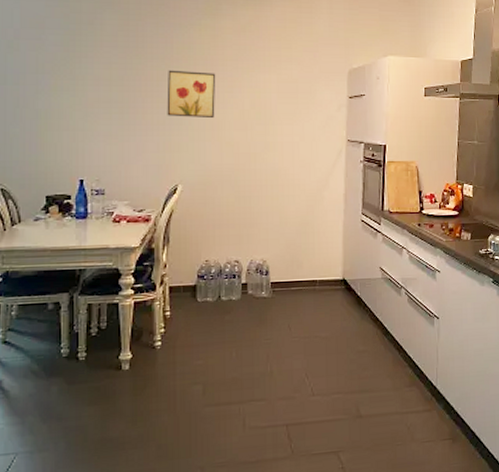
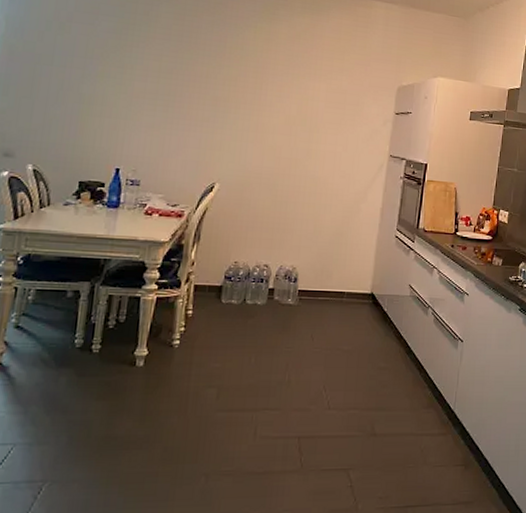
wall art: present [167,70,216,119] -> none [212,68,266,121]

